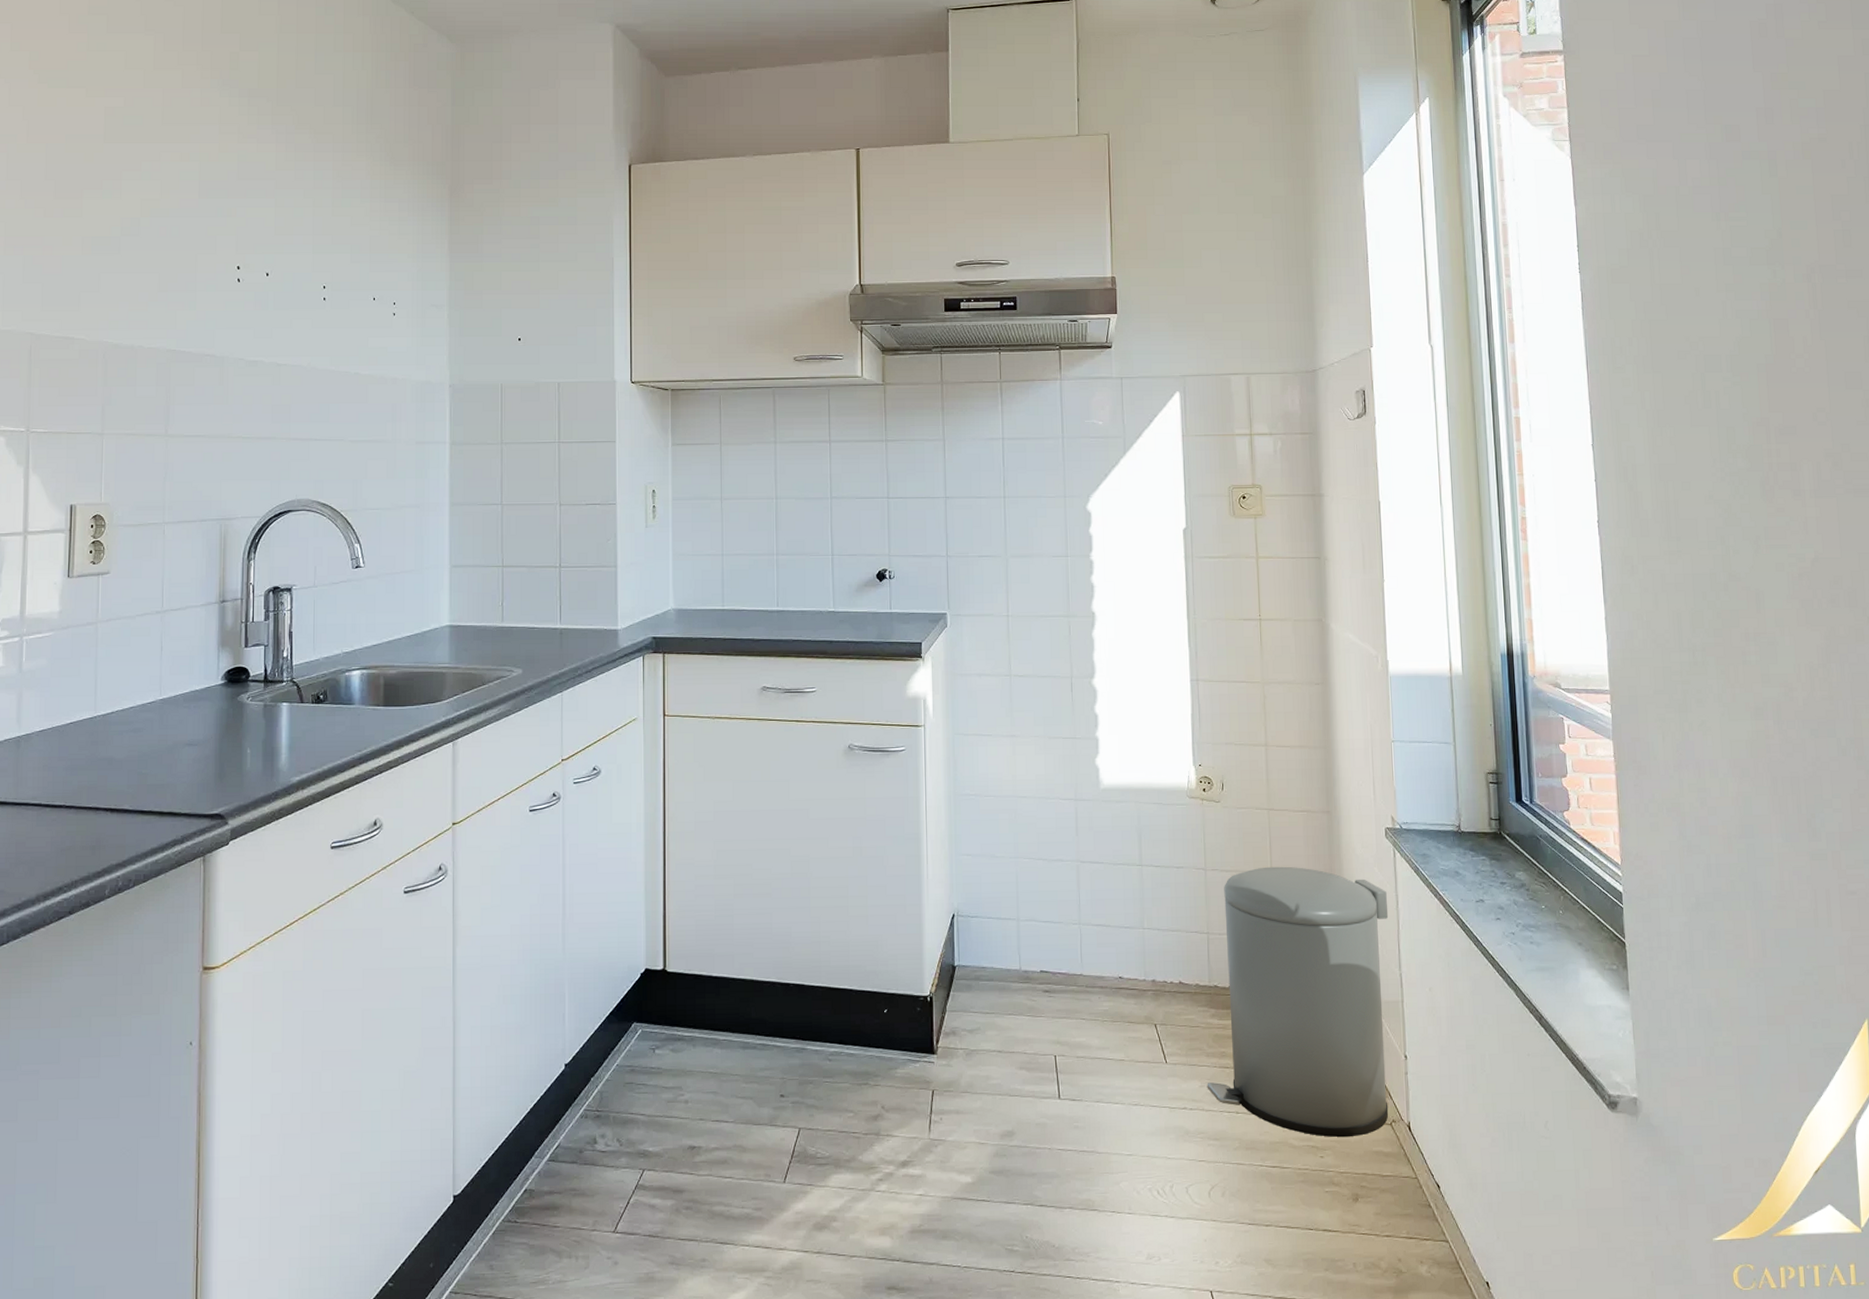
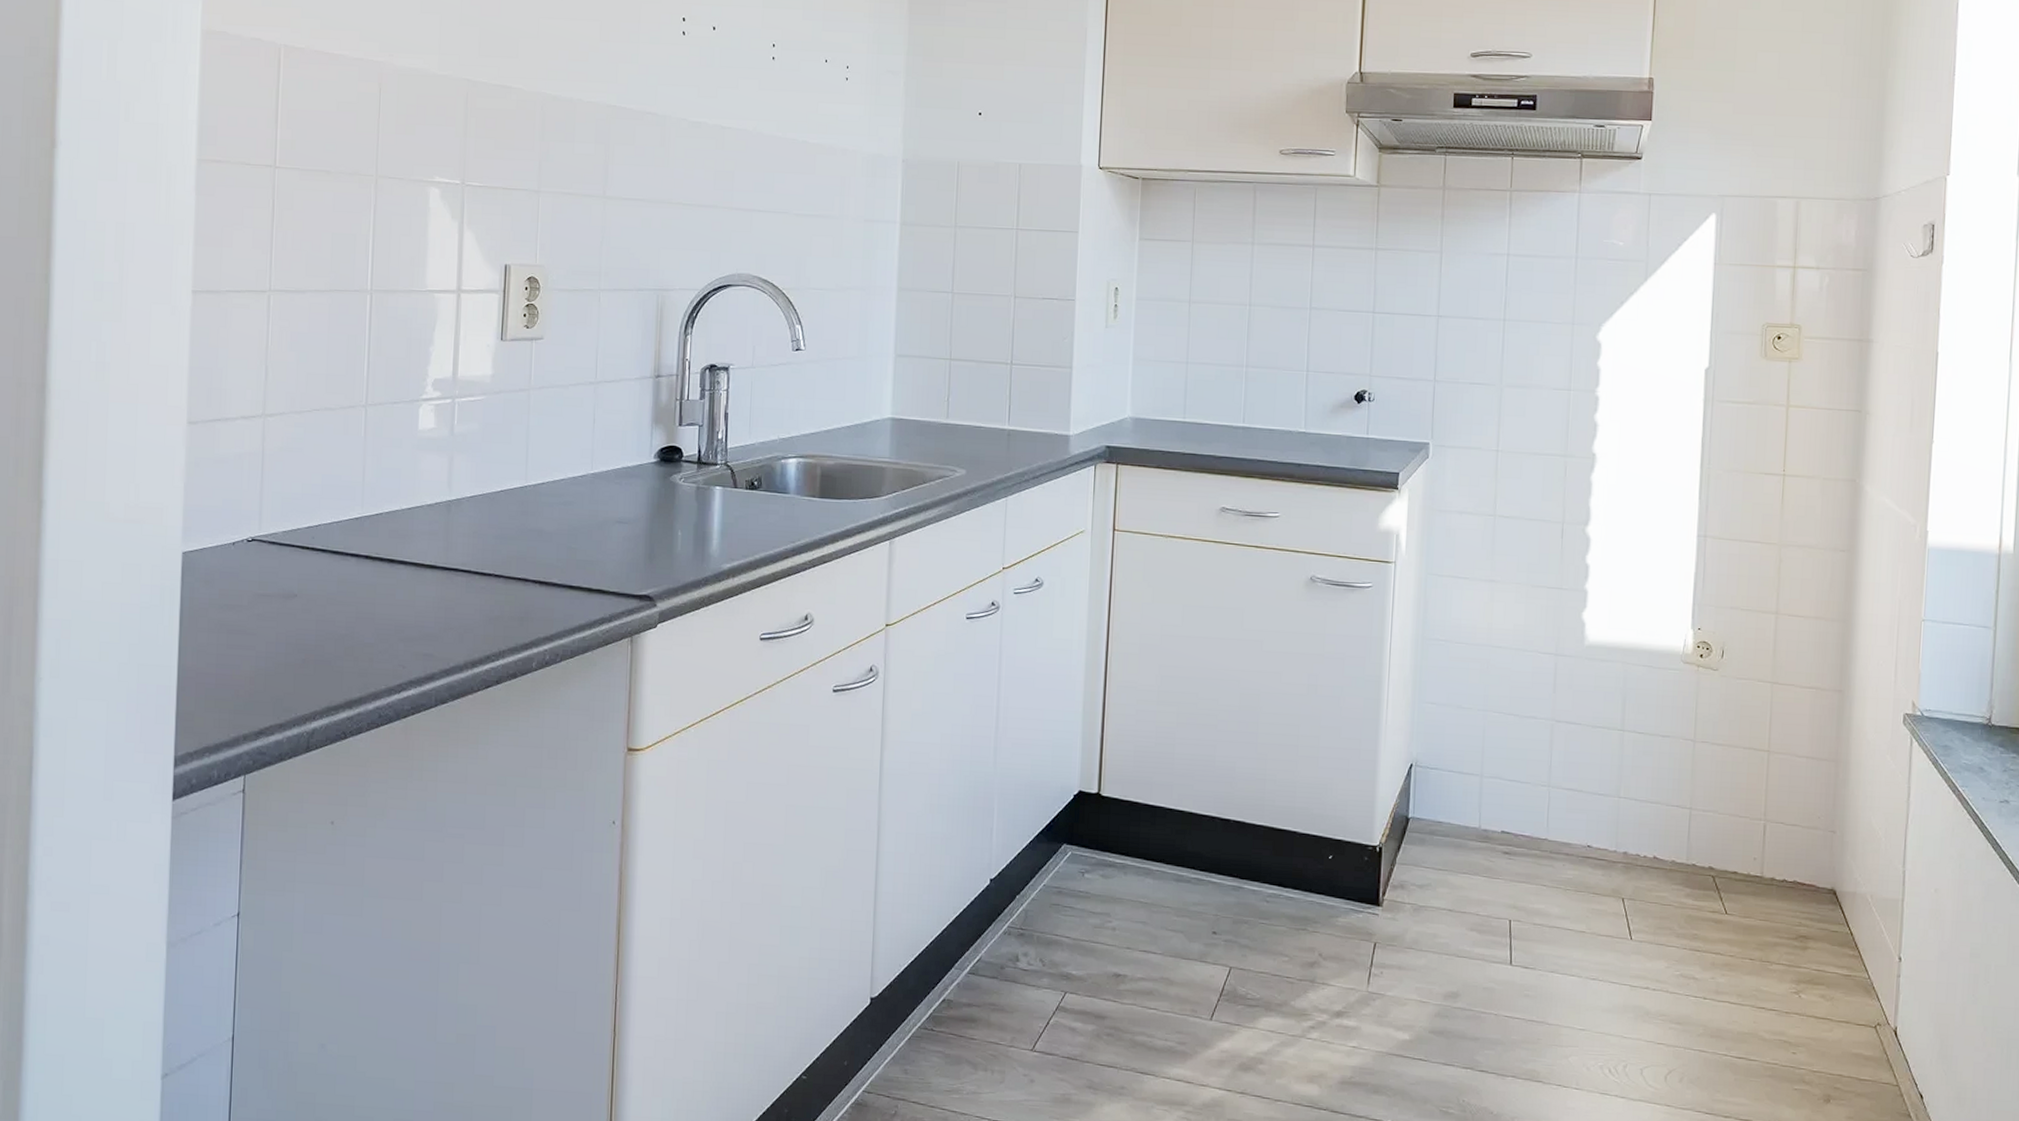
pedal bin: present [1207,866,1389,1137] -> none [1673,744,1898,1036]

